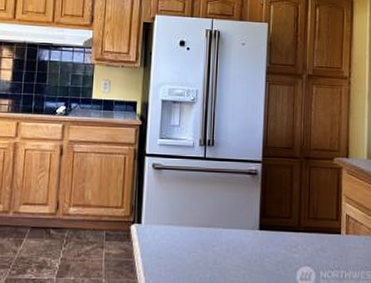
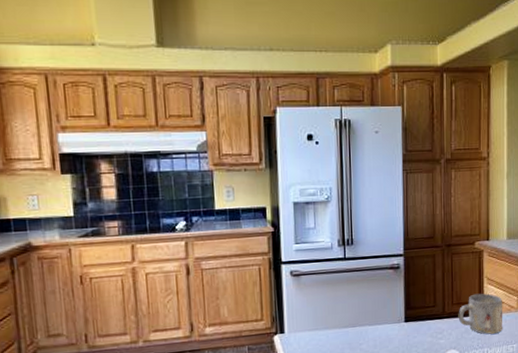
mug: none [314,210,362,256] -> present [458,293,503,335]

